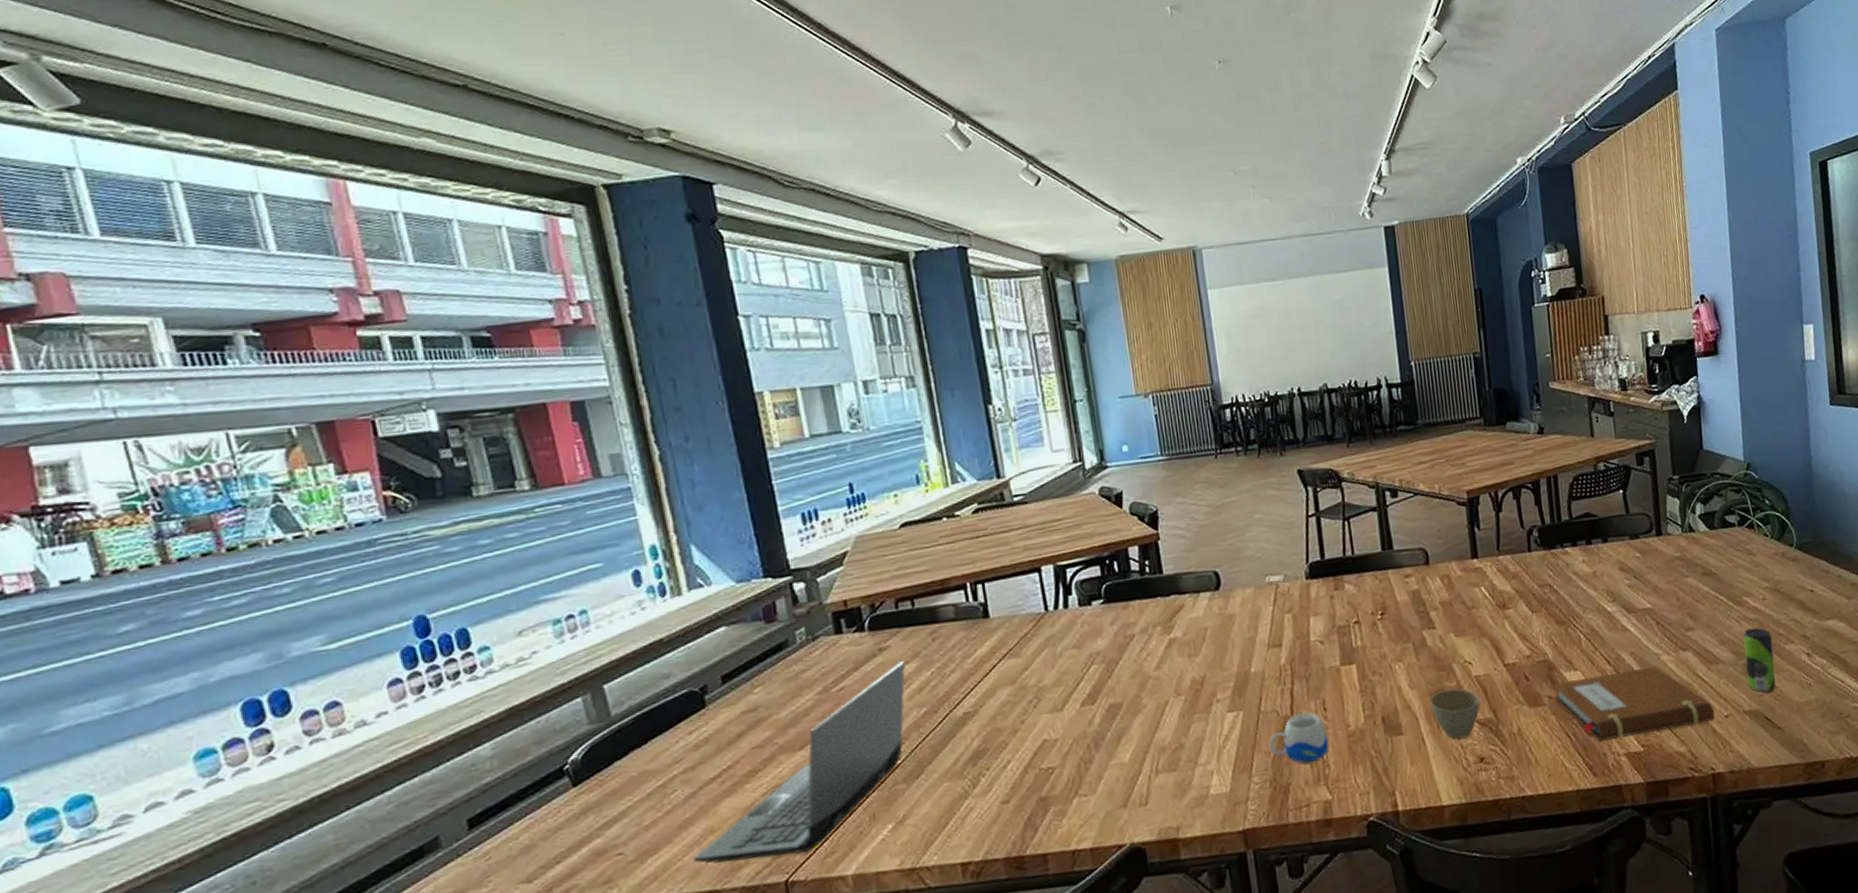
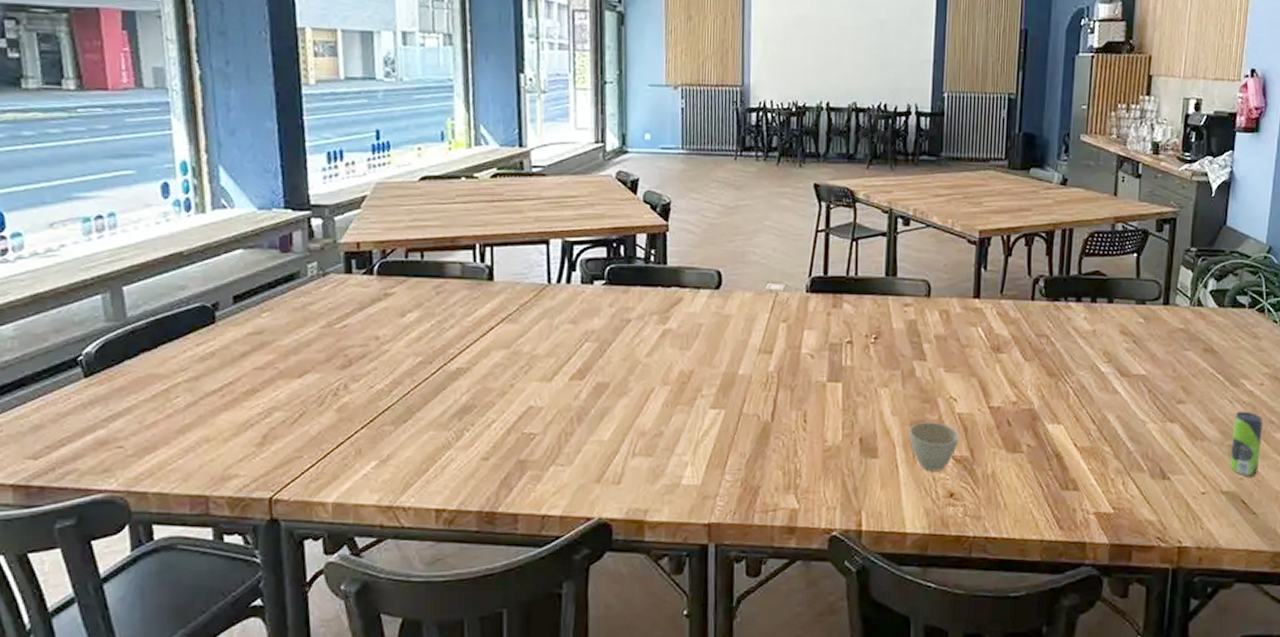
laptop computer: present [692,661,905,864] -> none [186,309,407,474]
mug: present [1269,712,1329,764] -> none [745,421,804,471]
notebook: present [1552,666,1715,741] -> none [1033,433,1192,497]

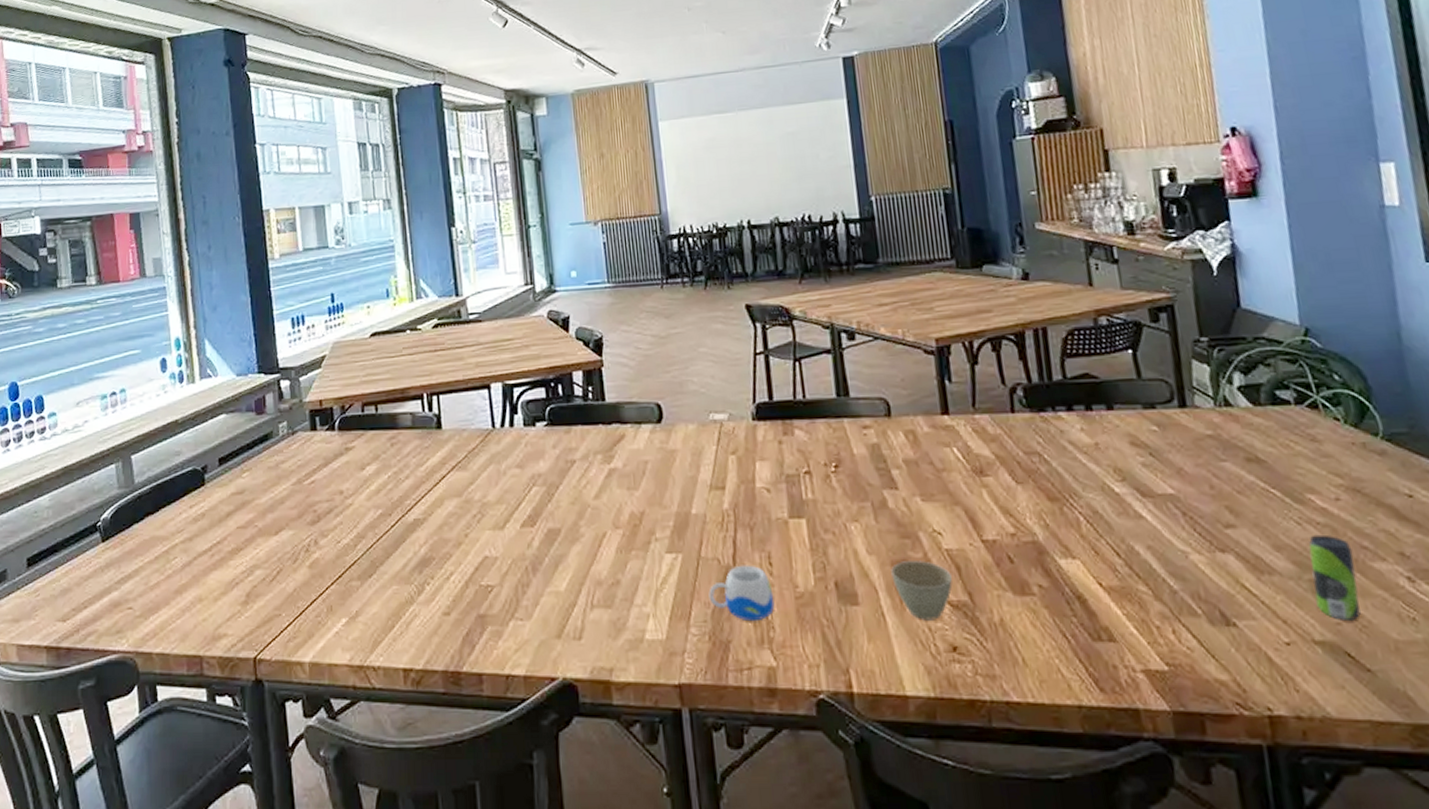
mug: none [745,421,804,471] -> present [708,565,775,622]

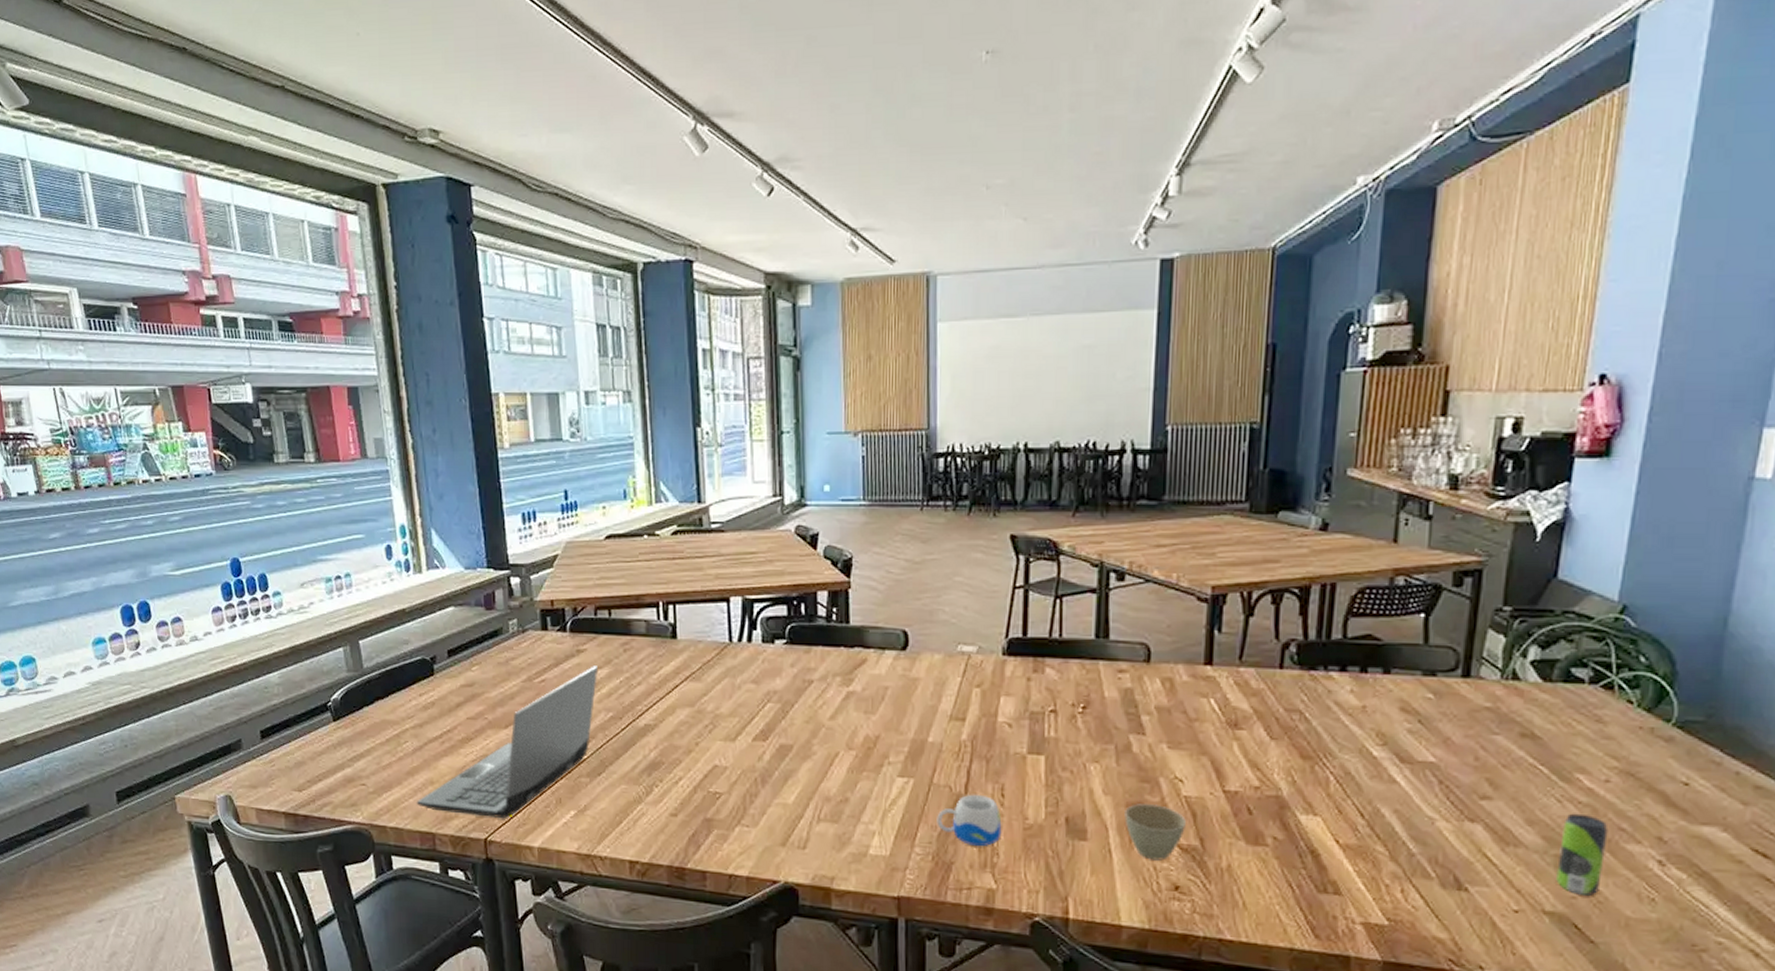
laptop computer: none [183,462,366,633] -> present [416,666,597,818]

